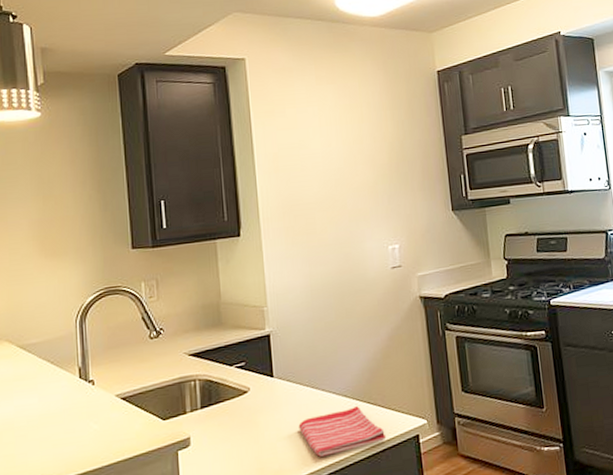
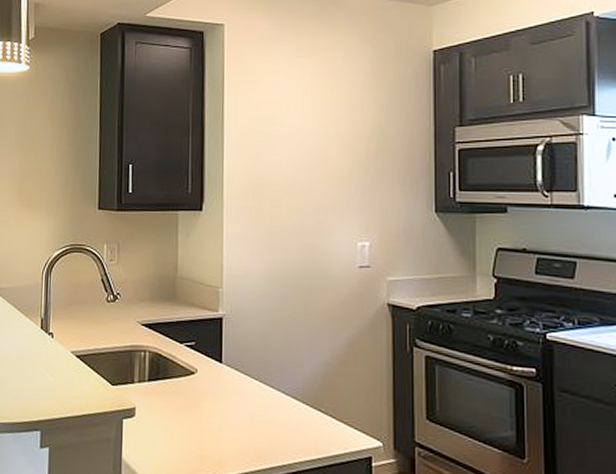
dish towel: present [298,405,387,457] -> none [243,410,335,458]

